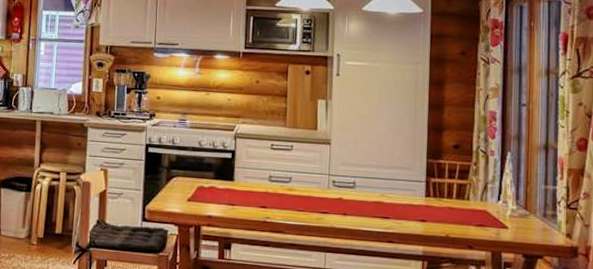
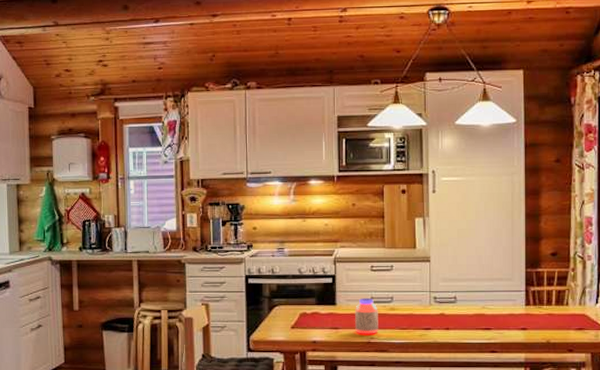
jar: none [252,176,276,214] -> present [355,298,378,334]

